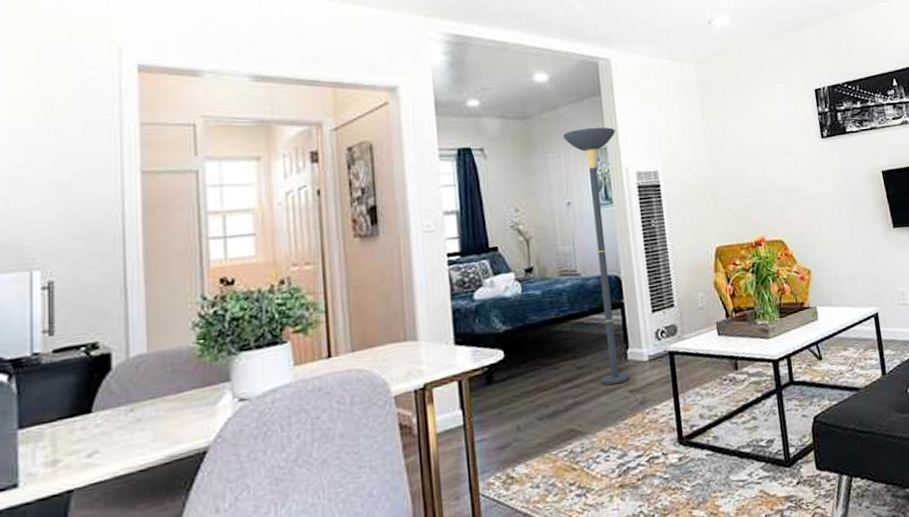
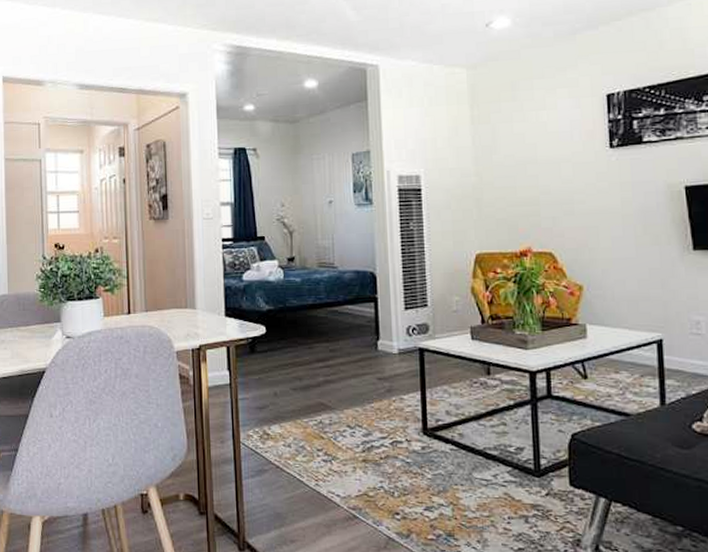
floor lamp: present [563,127,630,385] -> none [328,131,379,370]

